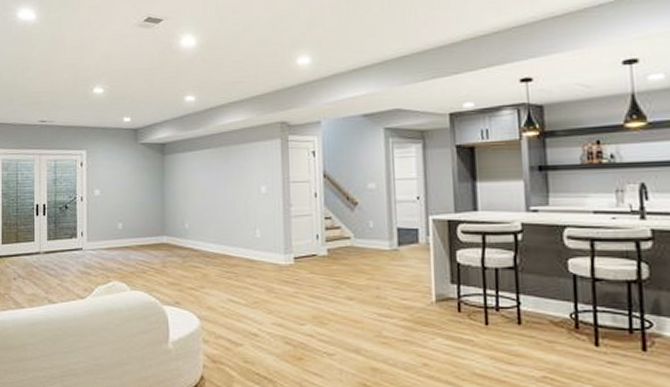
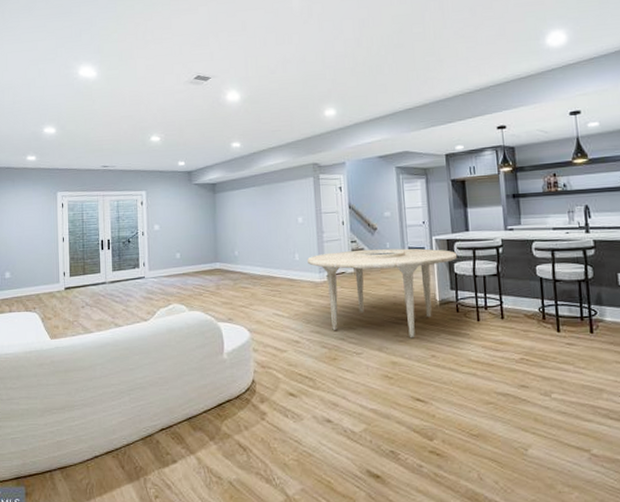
dining table: none [271,229,461,341] -> present [307,248,458,338]

